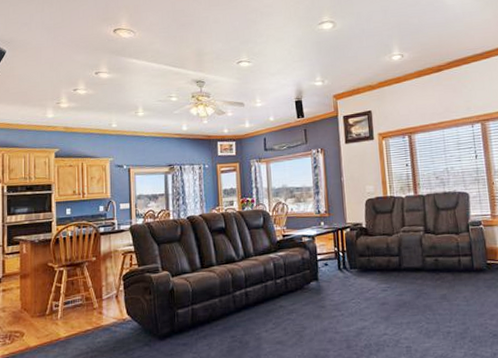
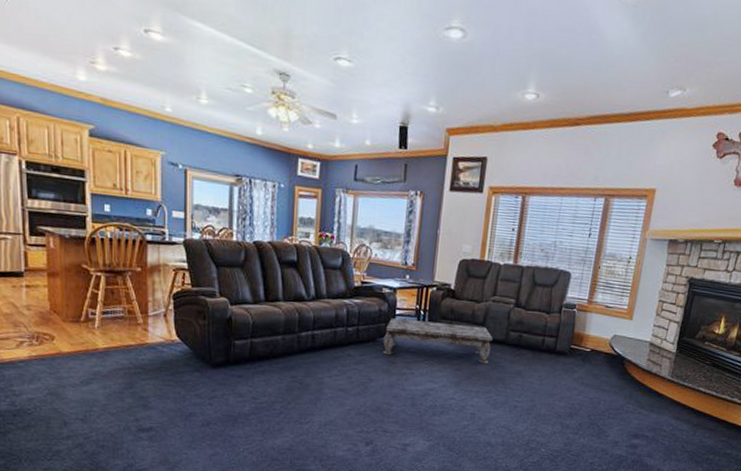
coffee table: none [310,257,412,300] -> present [383,318,493,363]

